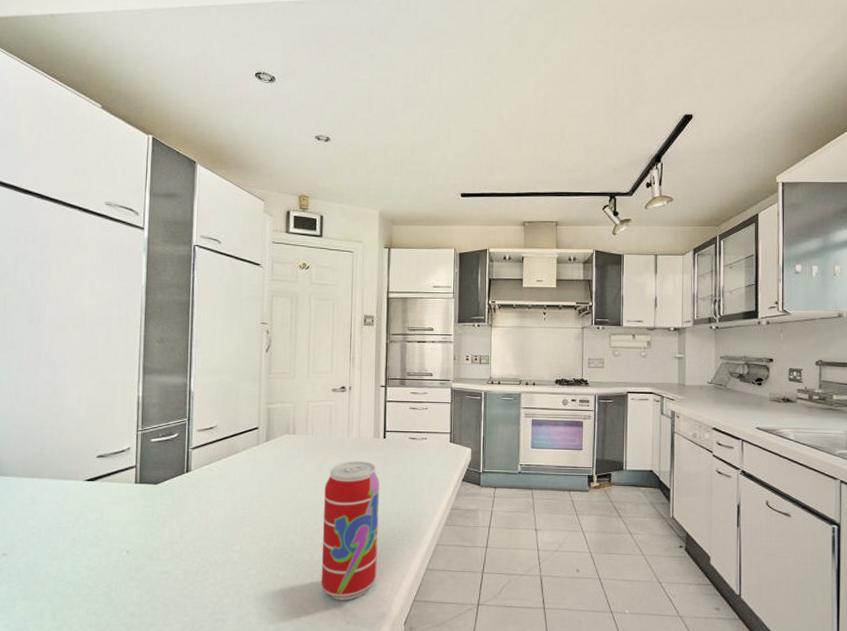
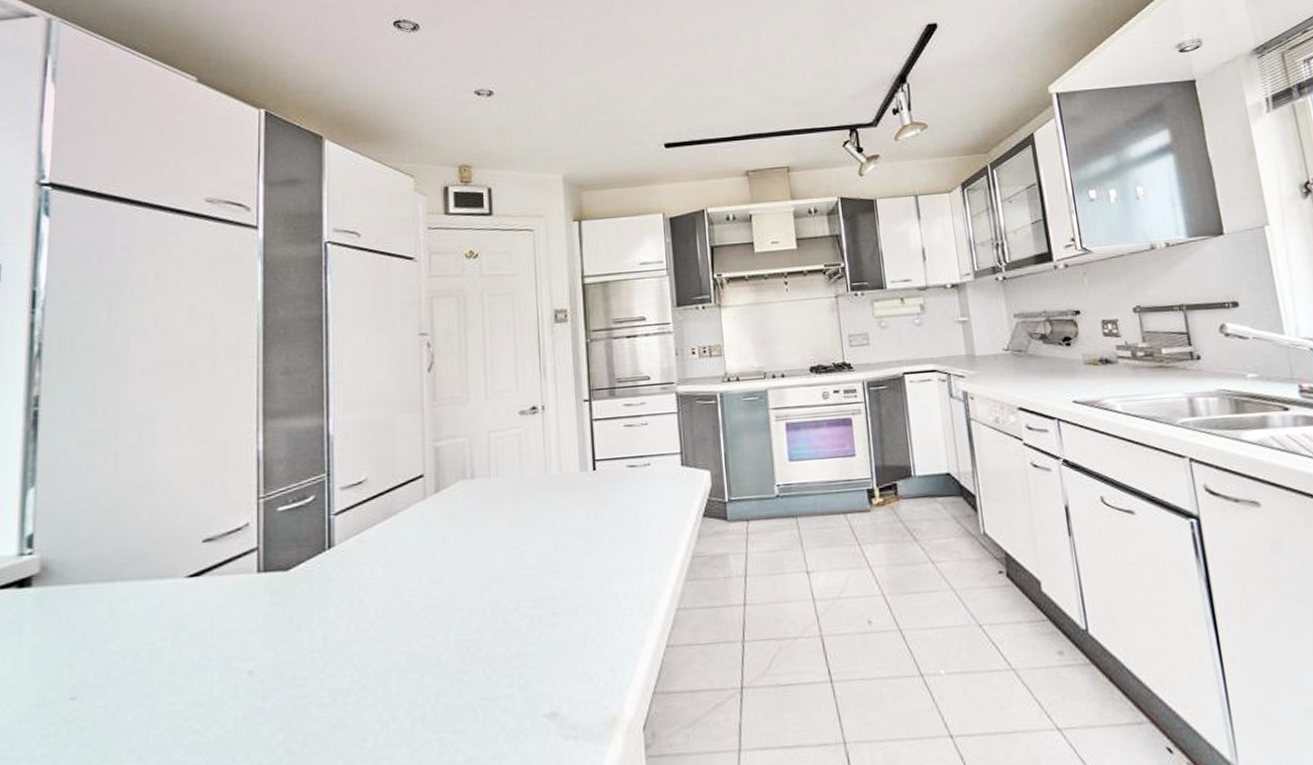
beverage can: present [321,461,379,601] -> none [519,504,600,707]

